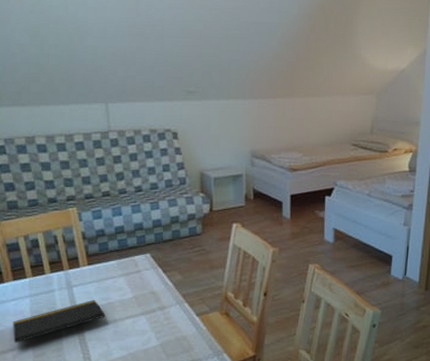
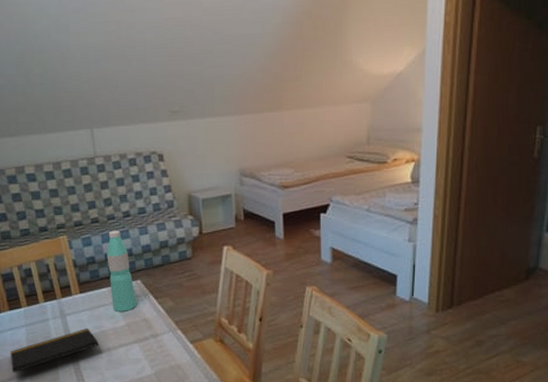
water bottle: none [117,204,145,284] -> present [106,230,137,311]

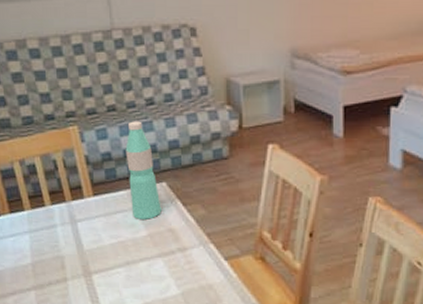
notepad: present [10,328,101,373] -> none [12,237,119,287]

